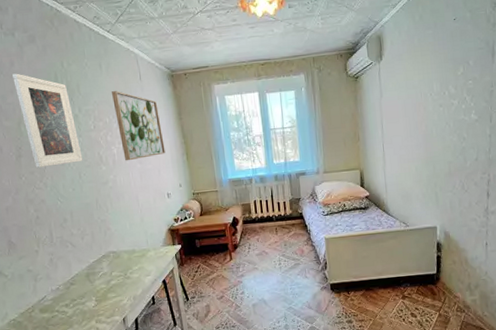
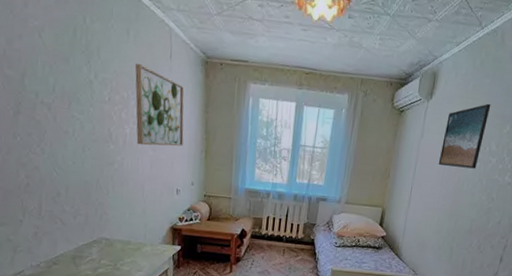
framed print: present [11,73,83,168] -> none [23,16,90,135]
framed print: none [401,51,441,118] -> present [438,103,491,169]

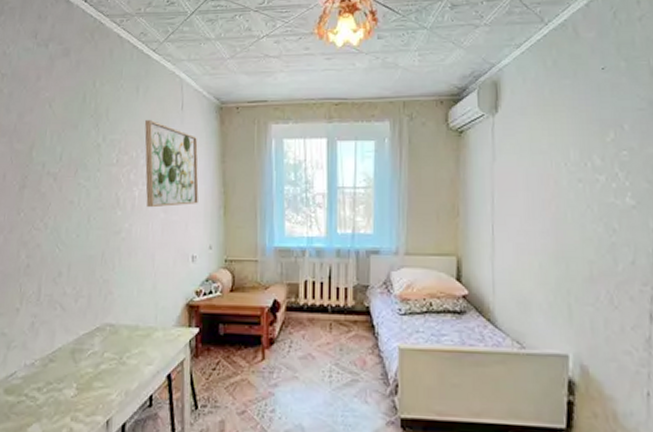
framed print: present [438,103,491,169] -> none [523,108,581,193]

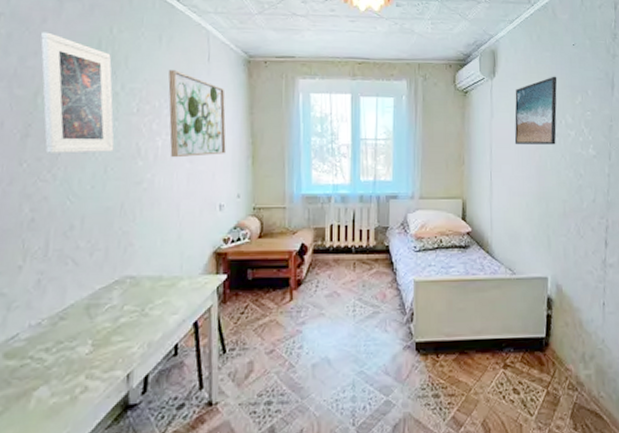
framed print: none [35,89,97,204] -> present [40,32,115,154]
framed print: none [523,108,581,193] -> present [514,76,557,145]

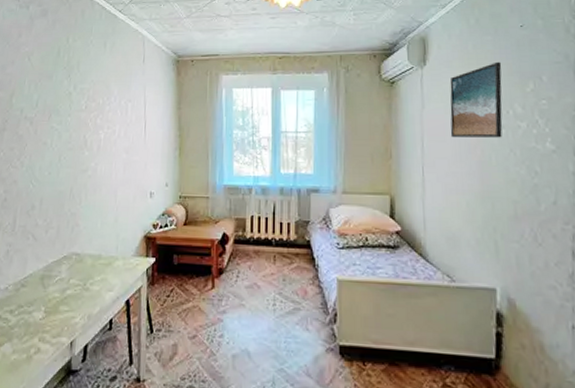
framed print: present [40,32,115,154] -> none [16,45,67,145]
wall art: present [168,70,226,158] -> none [110,72,157,149]

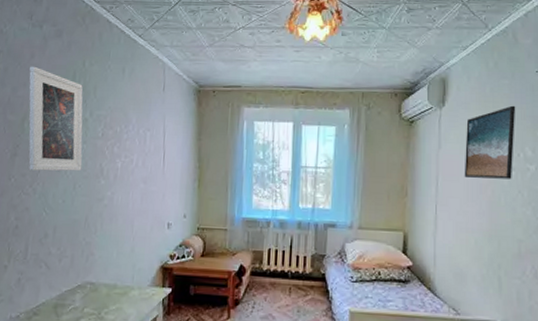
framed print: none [16,45,67,145] -> present [28,66,83,172]

